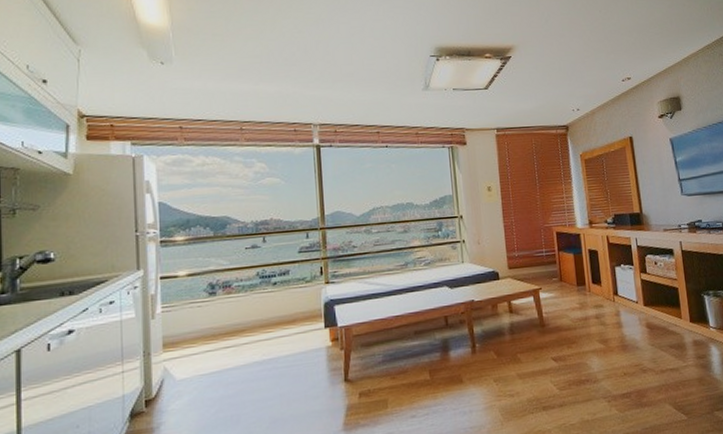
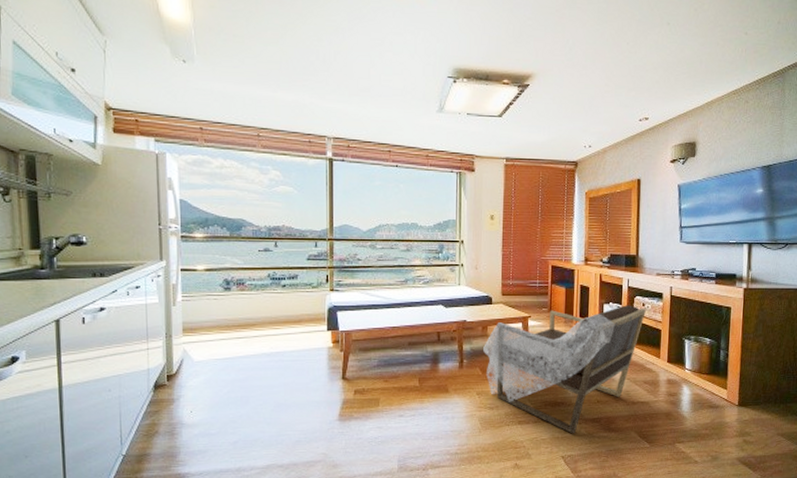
armchair: none [495,265,659,415] -> present [483,305,646,434]

